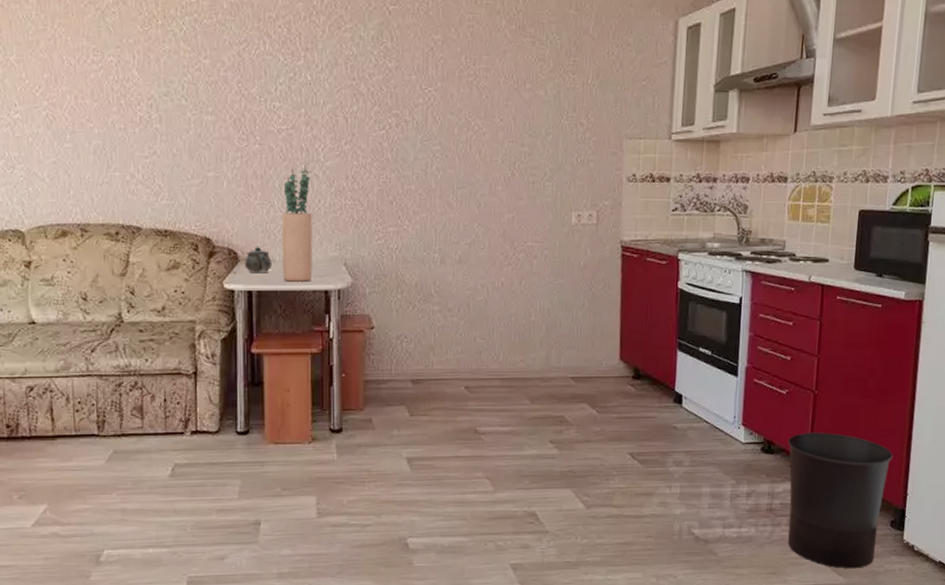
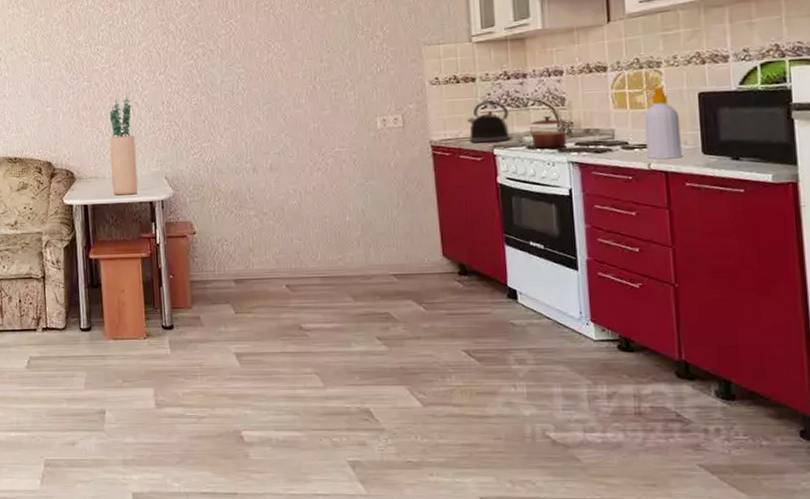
teapot: present [244,247,272,274] -> none [80,167,103,190]
kettle: none [656,203,697,248] -> present [466,100,512,144]
saucepan: none [713,222,745,257] -> present [530,115,567,149]
waste bin: present [788,432,893,568] -> none [649,329,789,484]
soap bottle: none [809,201,841,273] -> present [641,86,682,160]

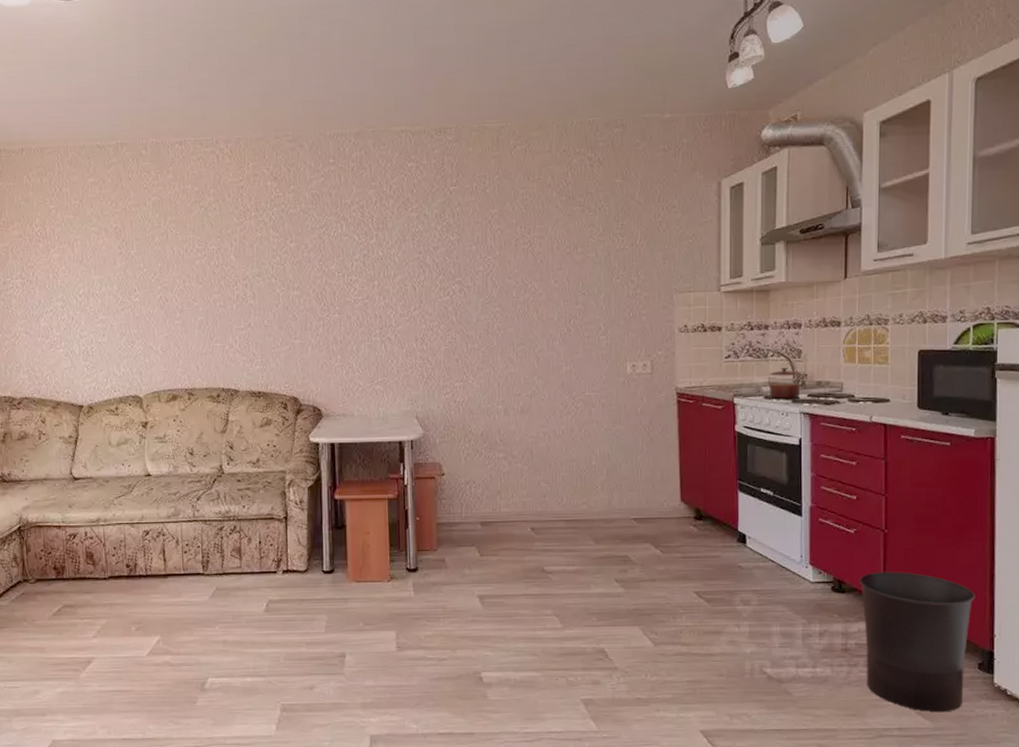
vase: present [109,95,139,196] -> none [360,330,388,434]
kettle: present [466,100,512,144] -> none [710,350,752,393]
soap bottle: present [641,86,682,160] -> none [869,343,901,413]
waste bin: none [649,329,789,484] -> present [859,571,975,712]

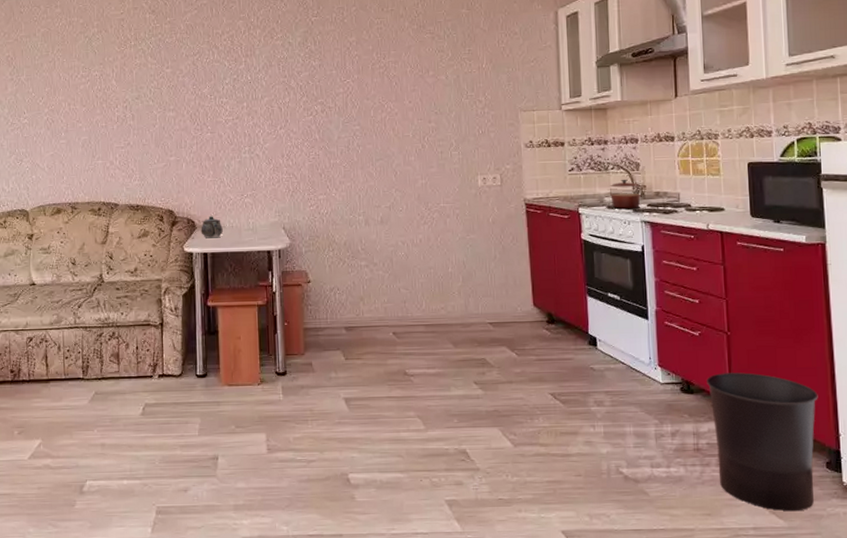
teapot: none [327,404,351,428] -> present [201,216,223,238]

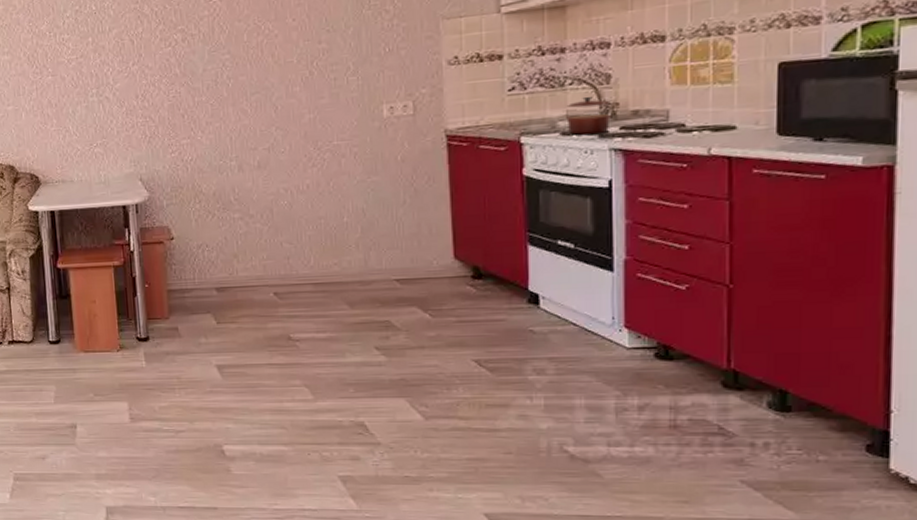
teapot: present [201,216,223,238] -> none [46,170,71,195]
waste bin: present [707,372,818,511] -> none [694,334,862,501]

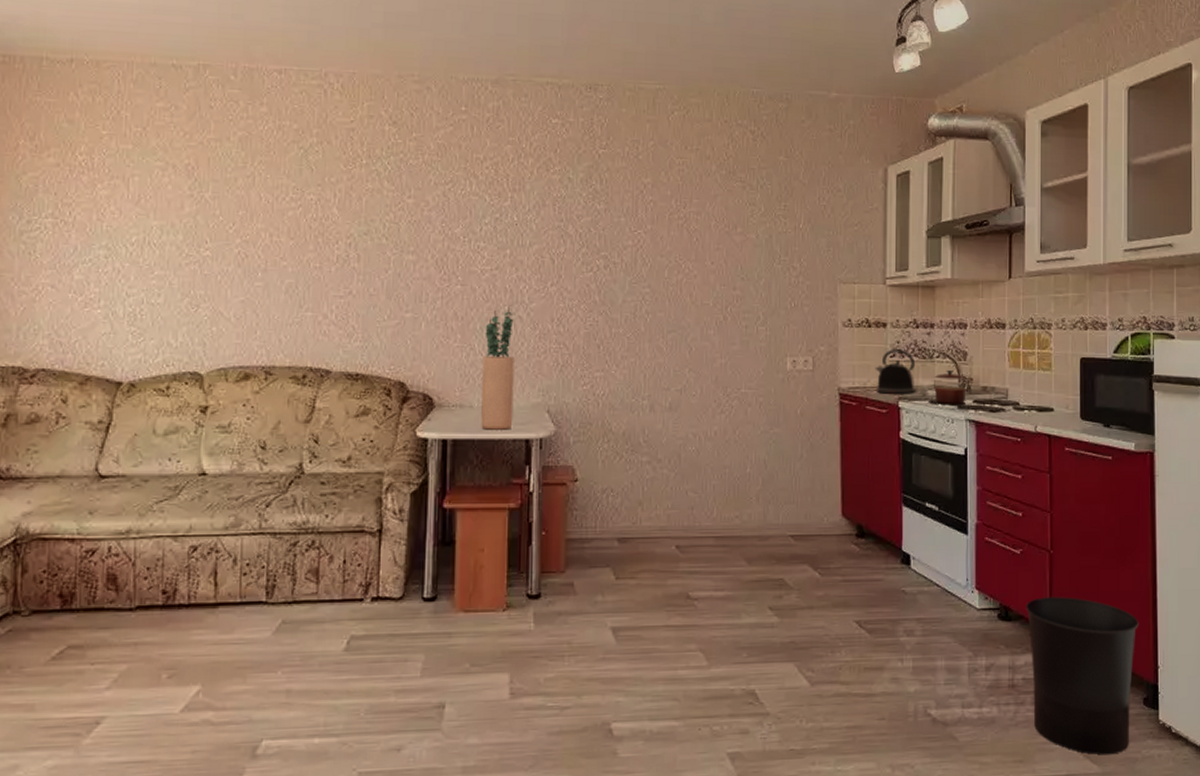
vase: none [77,89,110,200] -> present [481,306,514,430]
kettle: none [489,81,544,131] -> present [874,349,917,395]
waste bin: none [694,334,862,501] -> present [1026,597,1139,755]

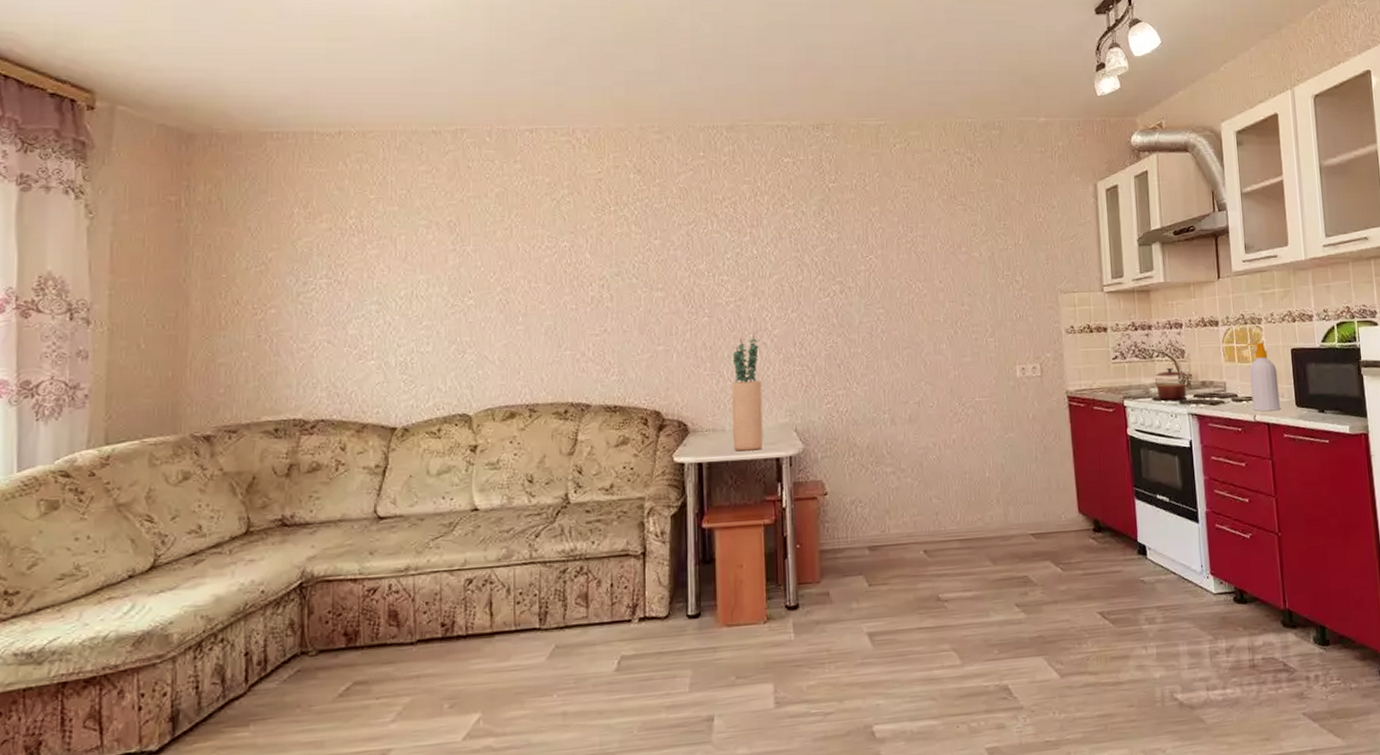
kettle: present [874,349,917,395] -> none [1099,351,1140,395]
waste bin: present [1026,597,1139,755] -> none [1259,576,1370,728]
soap bottle: none [1034,349,1064,422] -> present [1246,342,1280,412]

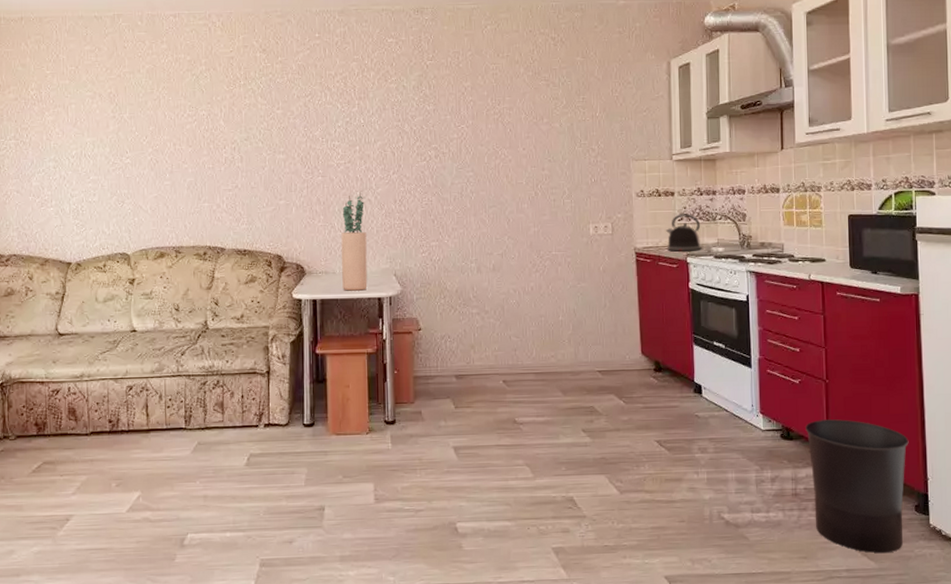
kettle: none [1099,351,1140,395] -> present [665,214,703,253]
saucepan: present [1155,367,1187,401] -> none [717,229,747,259]
soap bottle: present [1246,342,1280,412] -> none [805,208,835,271]
waste bin: none [1259,576,1370,728] -> present [805,419,909,553]

